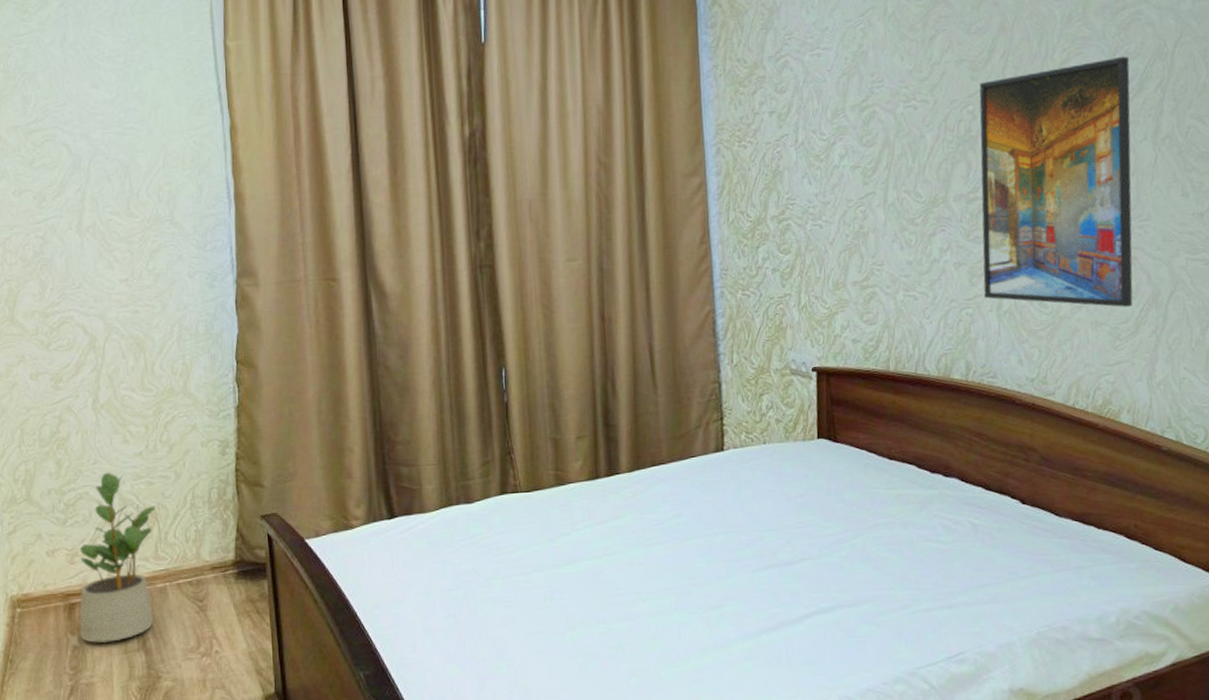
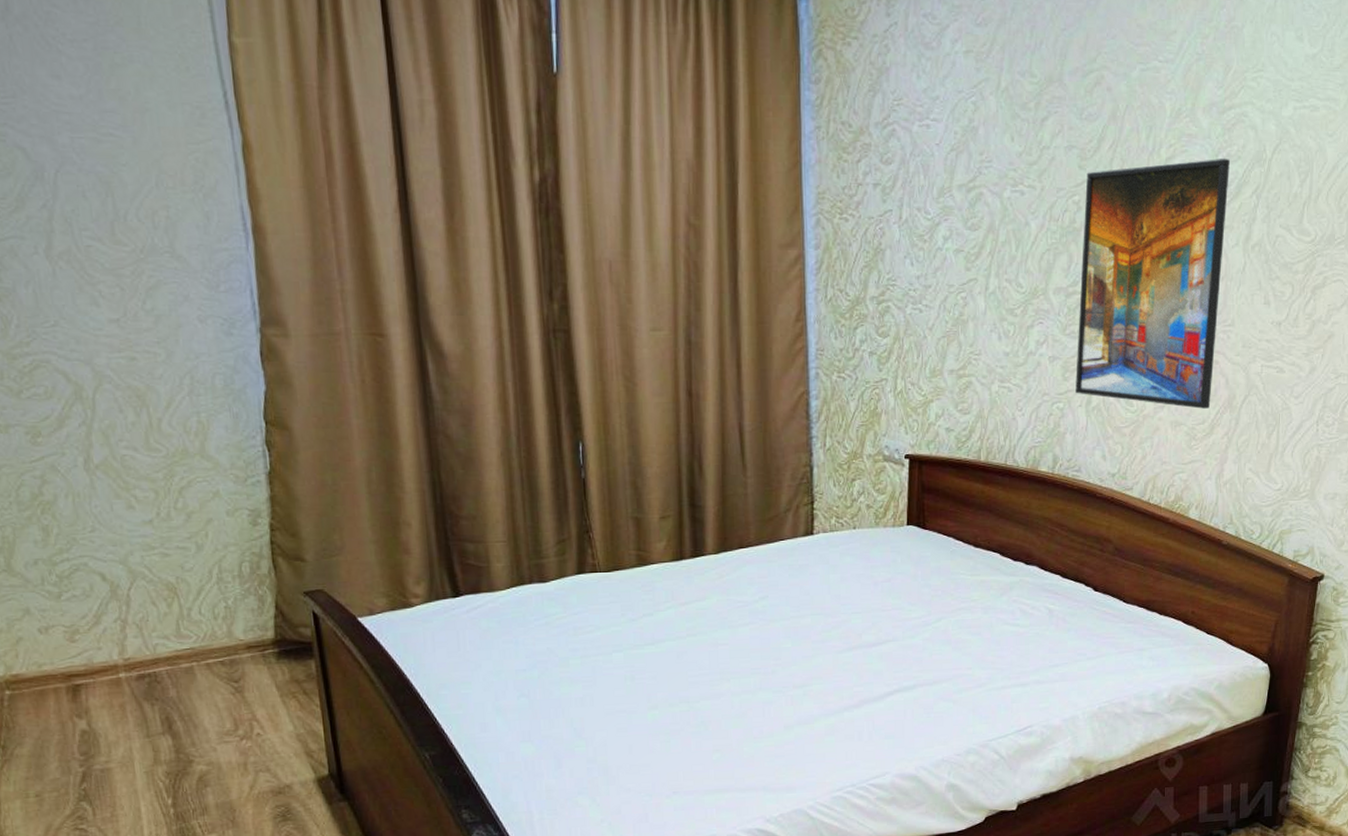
potted plant: present [80,472,157,643] -> none [81,541,179,727]

